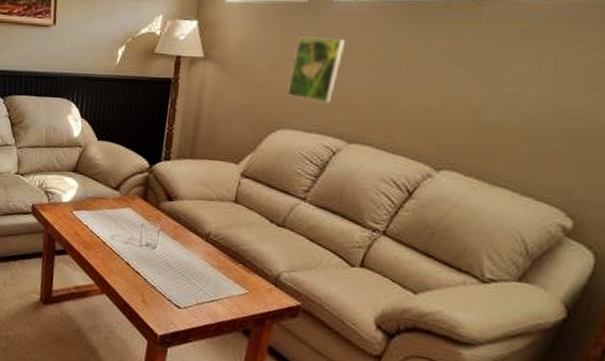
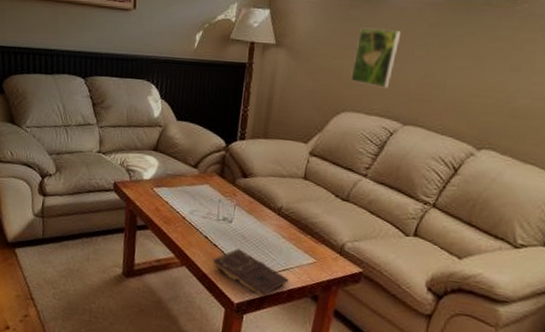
book: none [135,276,218,329] -> present [213,248,289,297]

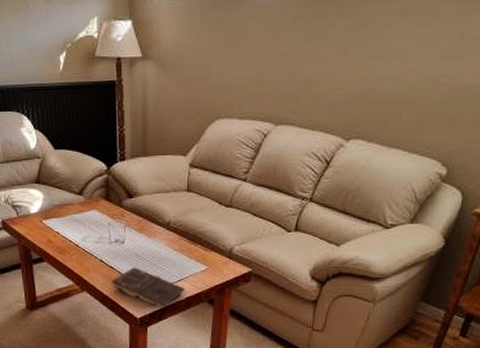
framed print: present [350,27,402,89] -> none [221,28,265,91]

